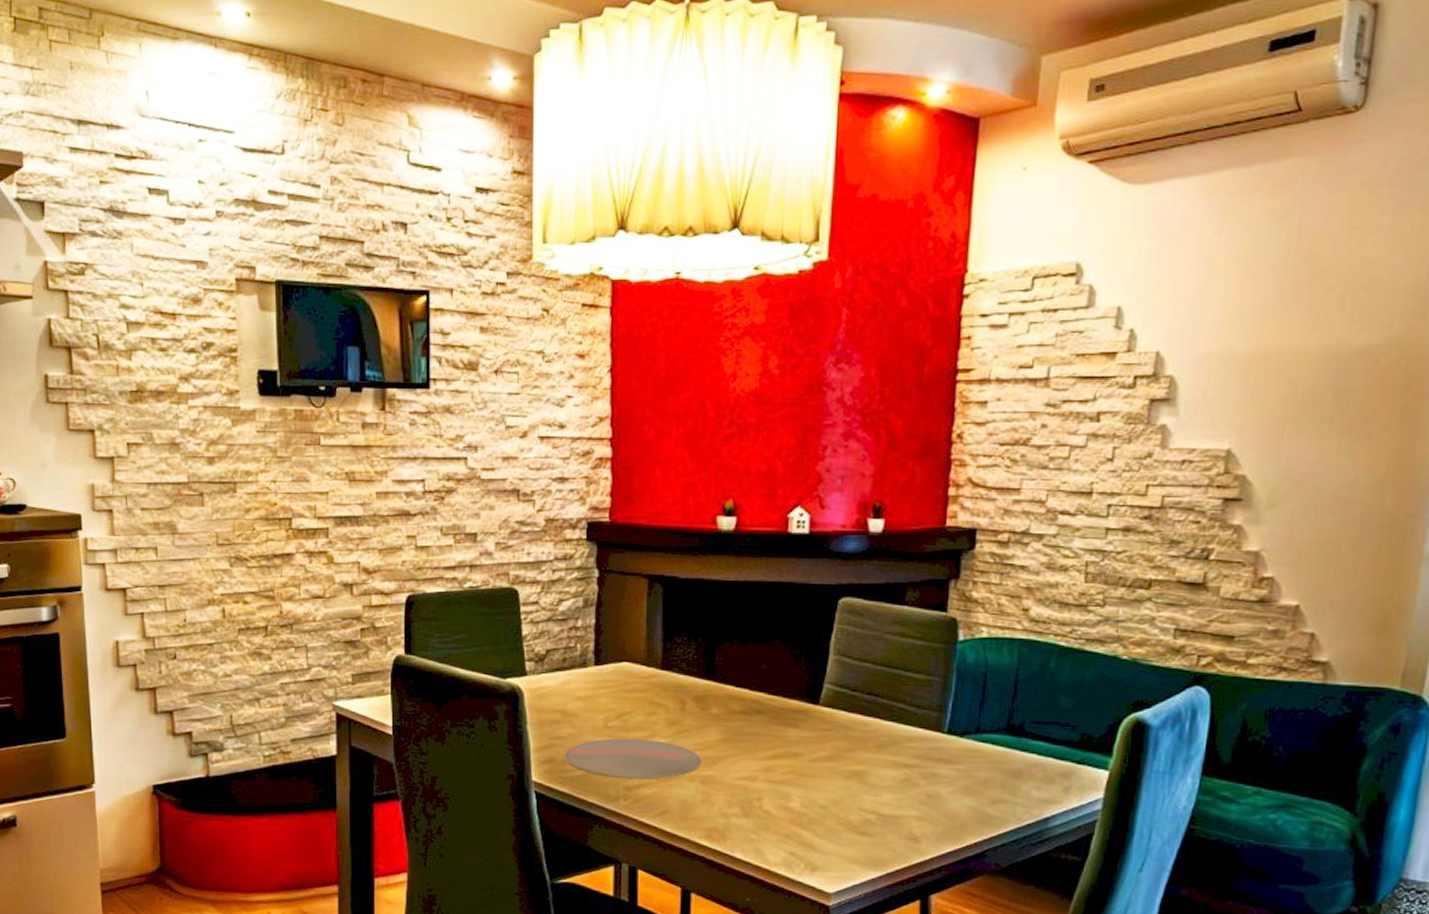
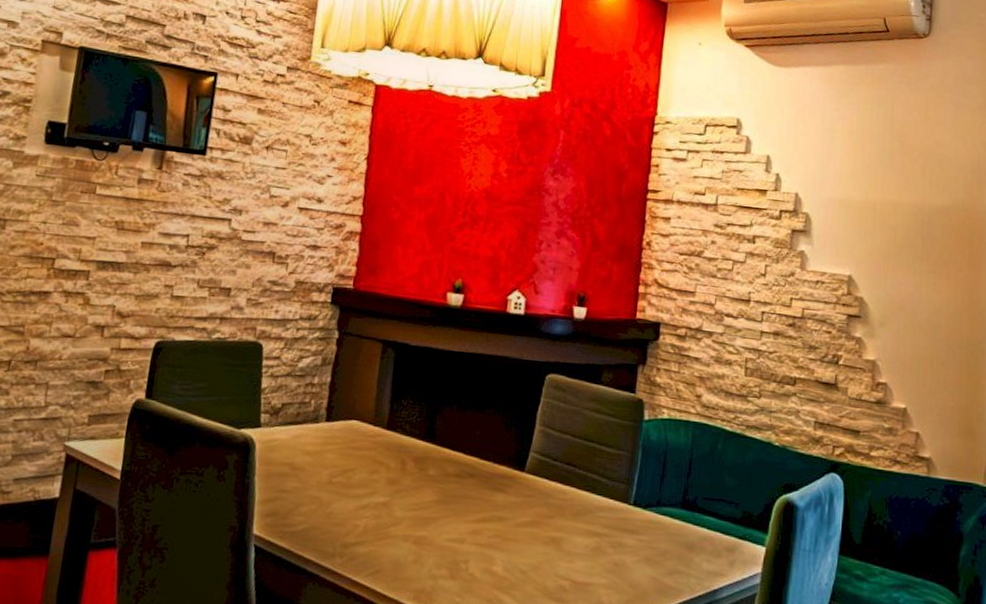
plate: present [564,738,702,780] -> none [287,494,417,538]

